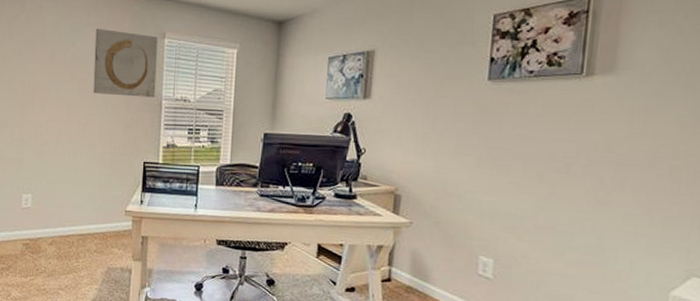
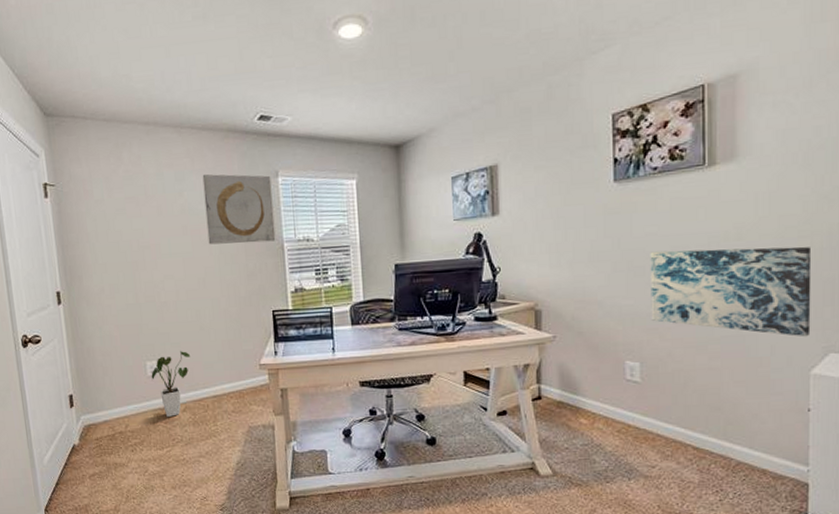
house plant: none [25,188,63,249] -> present [151,351,191,418]
wall art: none [510,152,684,258] -> present [650,246,812,337]

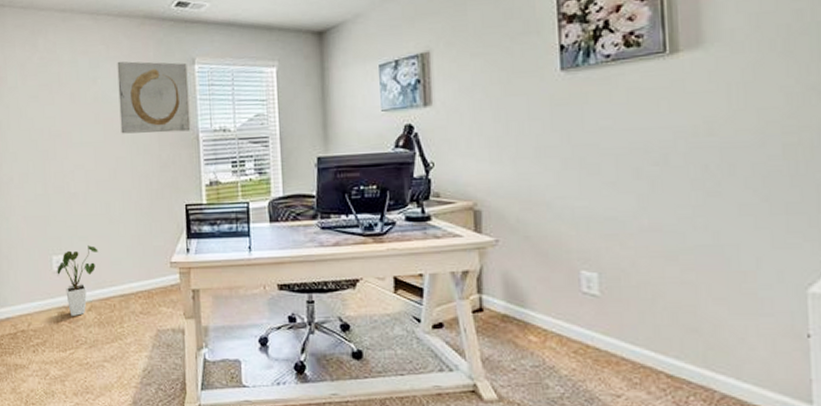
wall art: present [650,246,812,337] -> none [605,144,805,249]

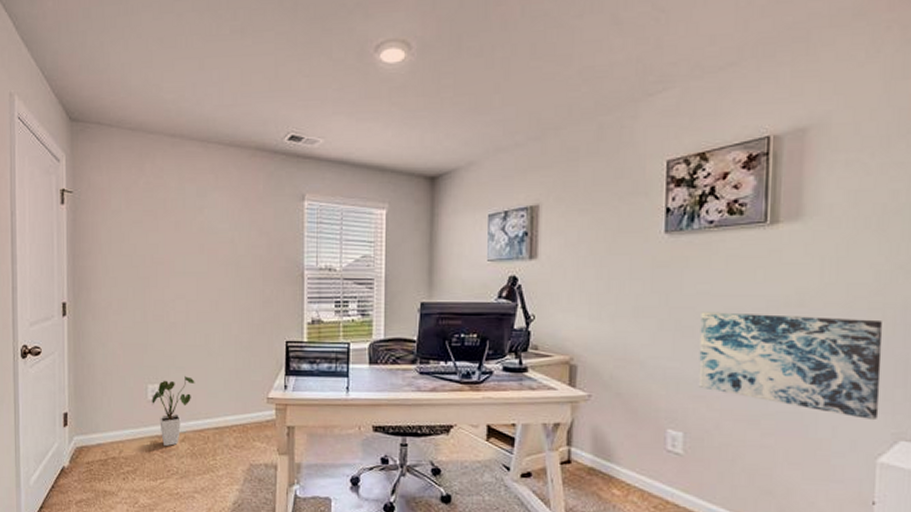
wall art: present [117,61,191,134] -> none [225,191,297,268]
wall art: none [605,144,805,249] -> present [698,312,883,421]

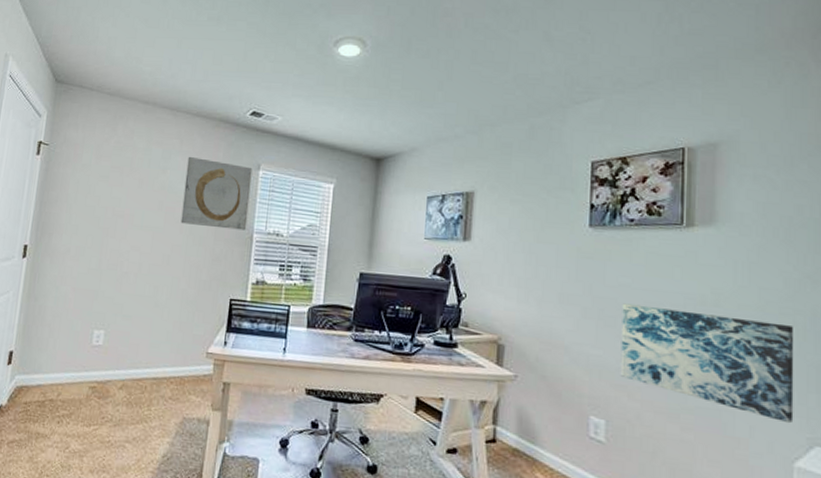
house plant: present [152,376,195,447] -> none [95,325,140,393]
wall art: none [225,191,297,268] -> present [180,156,253,231]

